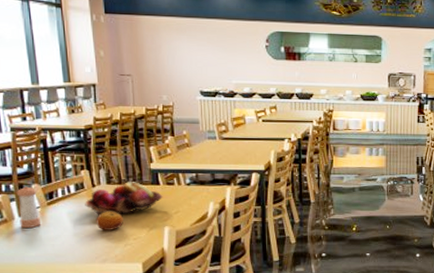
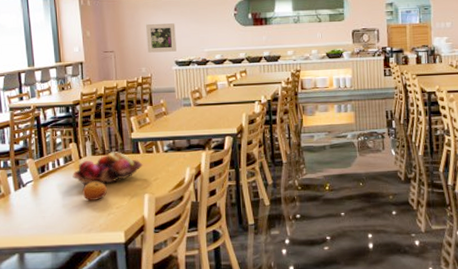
pepper shaker: present [16,186,40,229] -> none [13,161,33,202]
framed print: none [168,49,201,81] -> present [146,23,176,53]

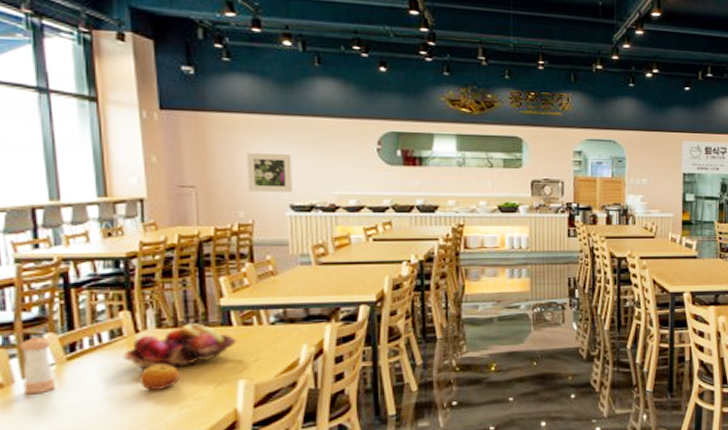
pepper shaker: none [13,161,33,202] -> present [19,336,55,395]

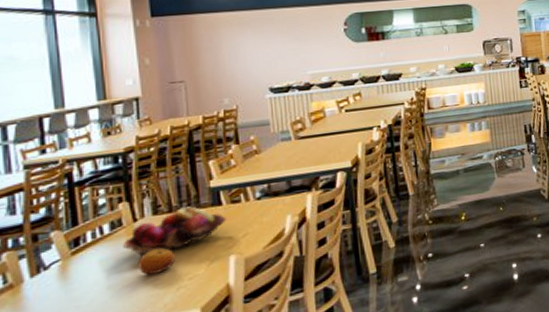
pepper shaker: present [19,336,55,395] -> none [28,235,60,292]
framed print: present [247,153,292,192] -> none [229,43,271,80]

